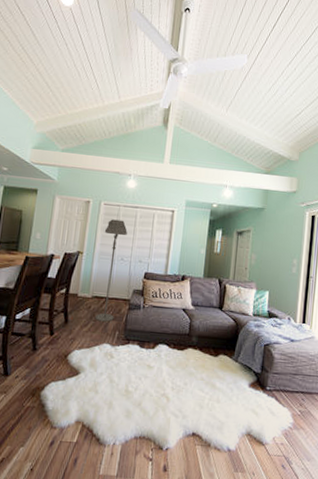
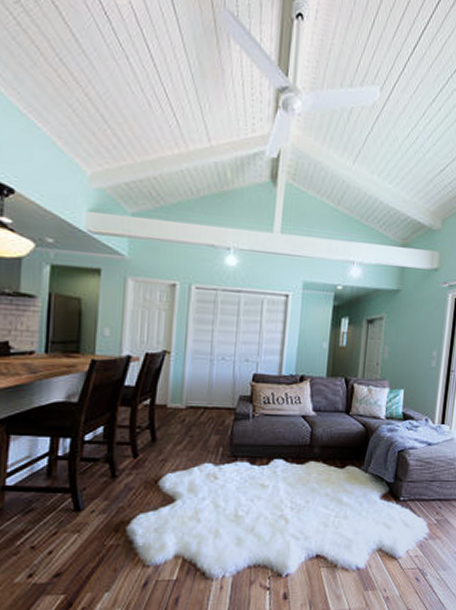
floor lamp: present [95,219,127,322] -> none [192,307,229,437]

